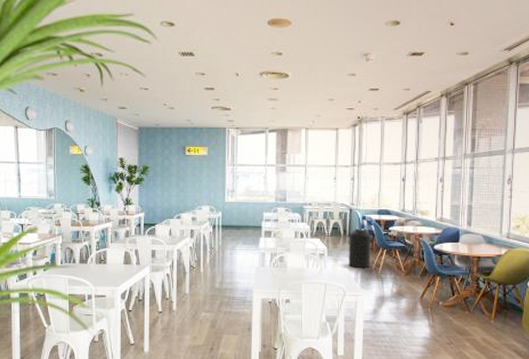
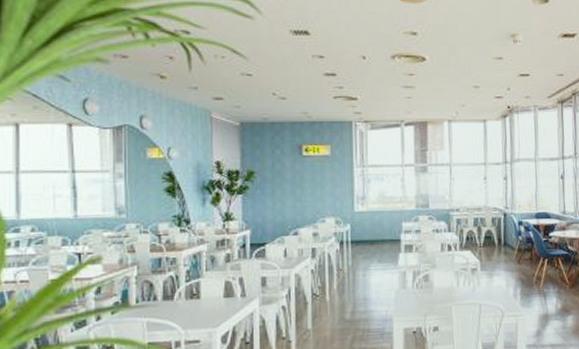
trash can: present [348,229,371,268] -> none [504,236,531,283]

